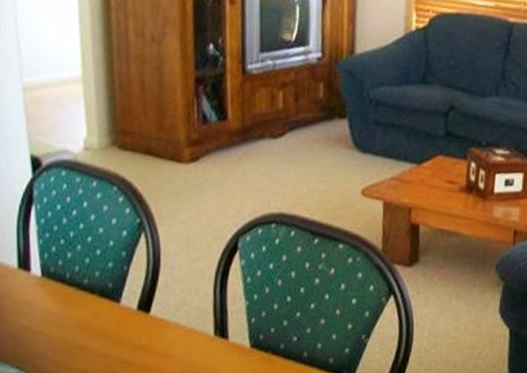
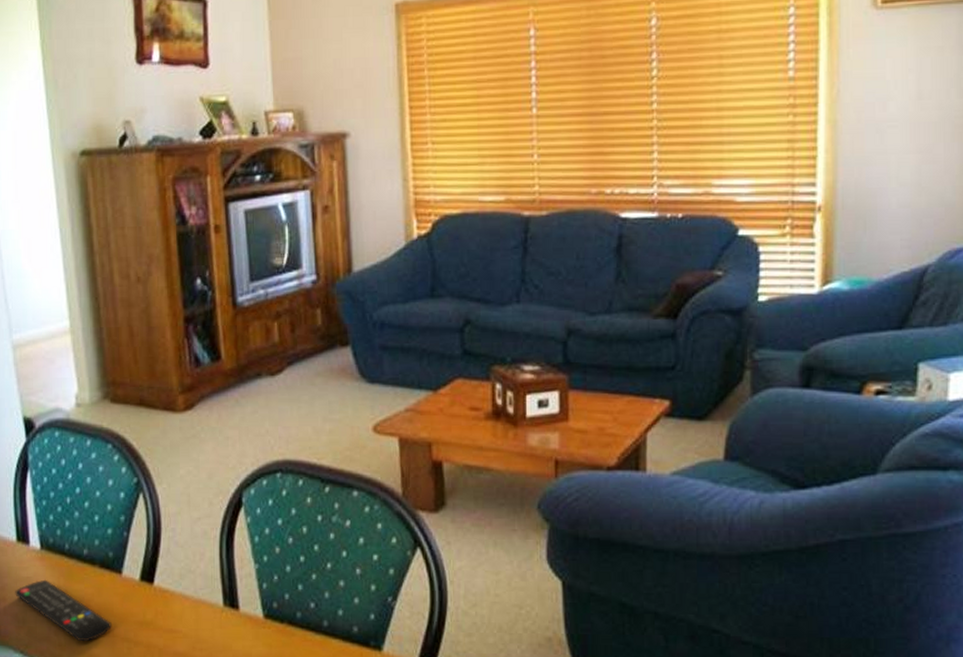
remote control: none [14,304,107,361] -> present [15,579,112,642]

